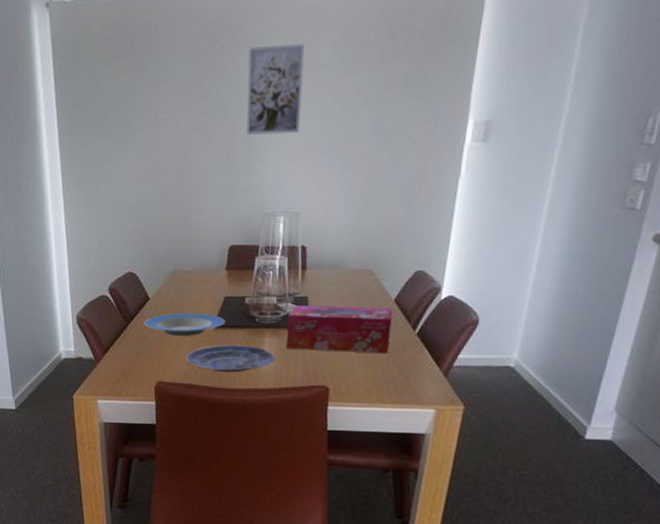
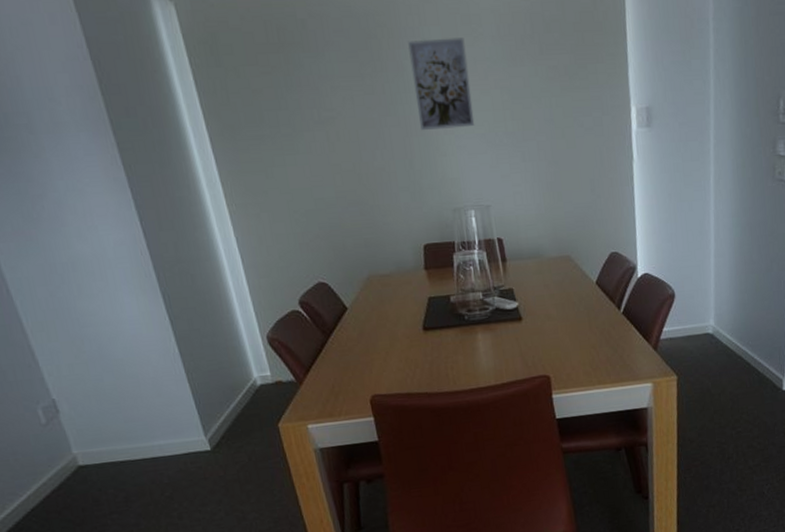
plate: present [144,313,225,337] -> none [345,317,434,345]
plate: present [185,345,275,373] -> none [398,344,492,376]
tissue box: present [285,305,393,354] -> none [497,291,599,343]

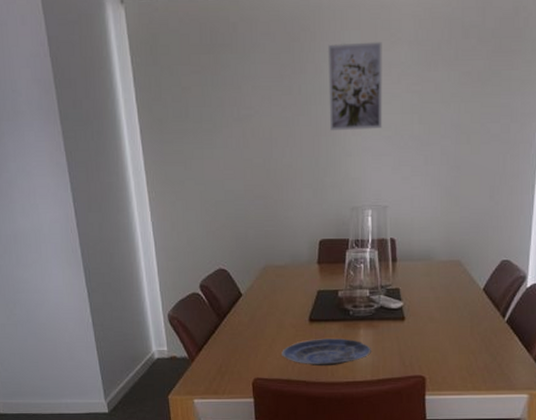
plate: none [398,344,492,376] -> present [282,338,371,367]

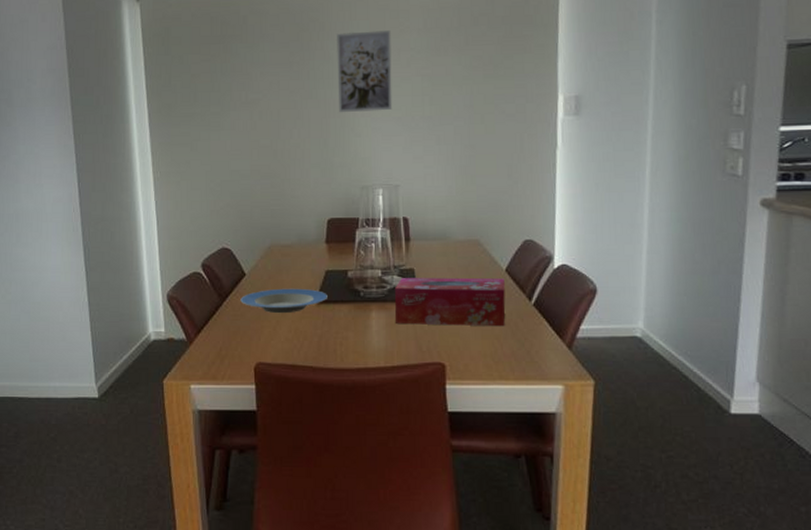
plate: none [238,307,319,332] -> present [240,288,328,314]
plate: present [282,338,371,367] -> none [287,321,384,351]
tissue box: none [381,296,482,342] -> present [394,277,506,327]

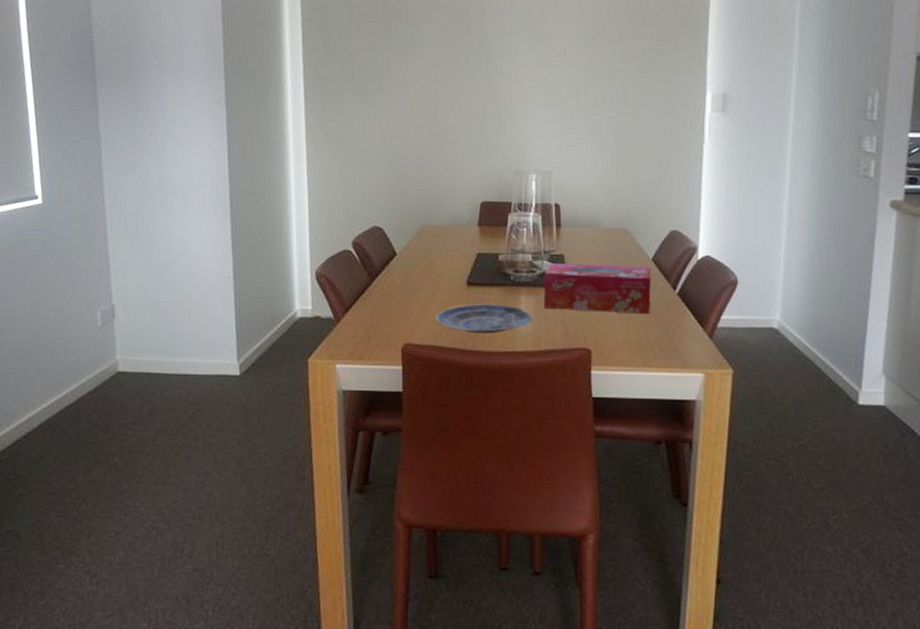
plate: present [240,288,328,314] -> none [390,269,478,295]
plate: none [287,321,384,351] -> present [435,304,533,334]
wall art: present [337,30,393,113] -> none [495,19,549,98]

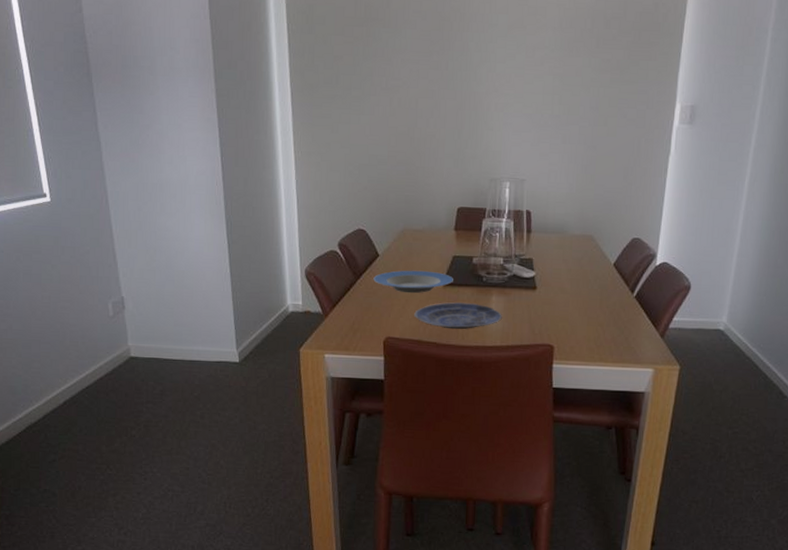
plate: none [390,269,478,295] -> present [373,270,453,294]
tissue box: present [543,263,651,315] -> none [512,266,612,315]

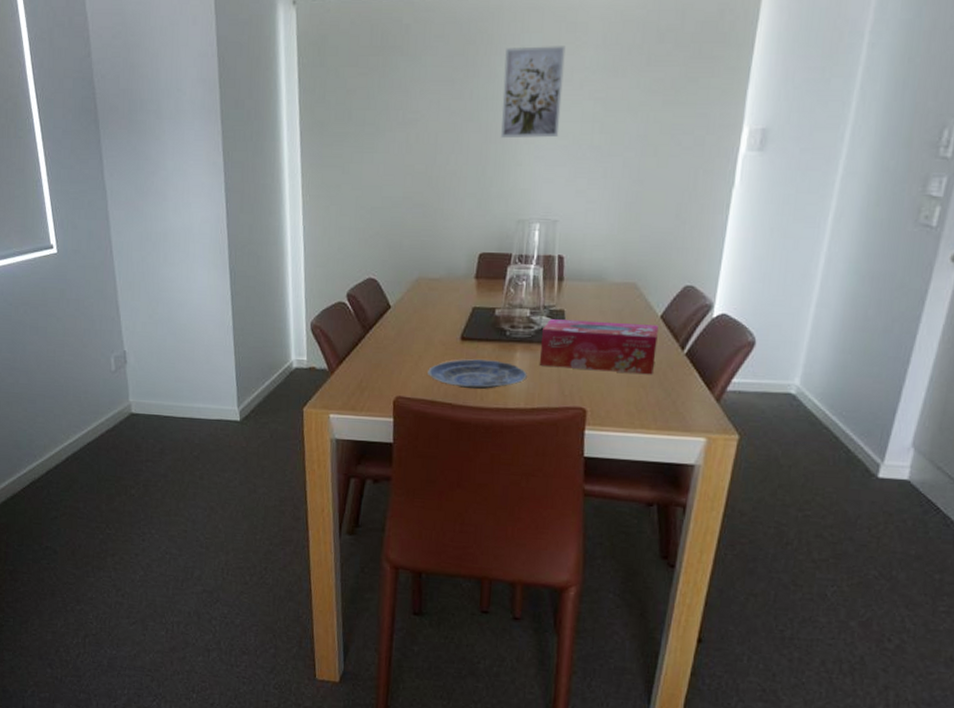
plate: present [373,270,453,294] -> none [384,323,473,349]
wall art: none [474,25,528,107] -> present [501,46,566,139]
tissue box: none [512,266,612,315] -> present [539,319,659,375]

